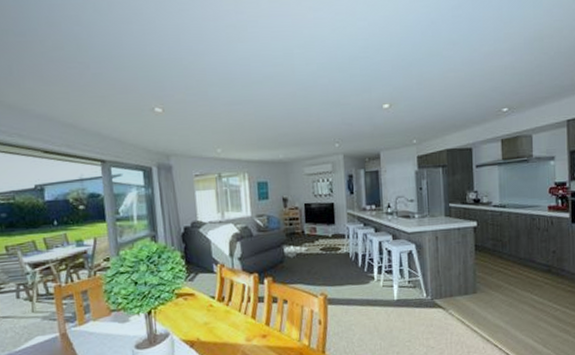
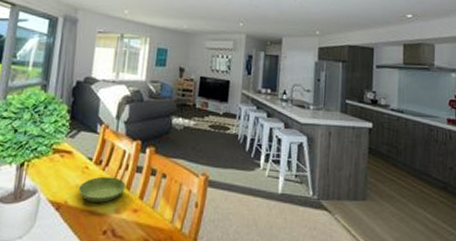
saucer: none [207,310,252,335] -> present [78,176,126,203]

